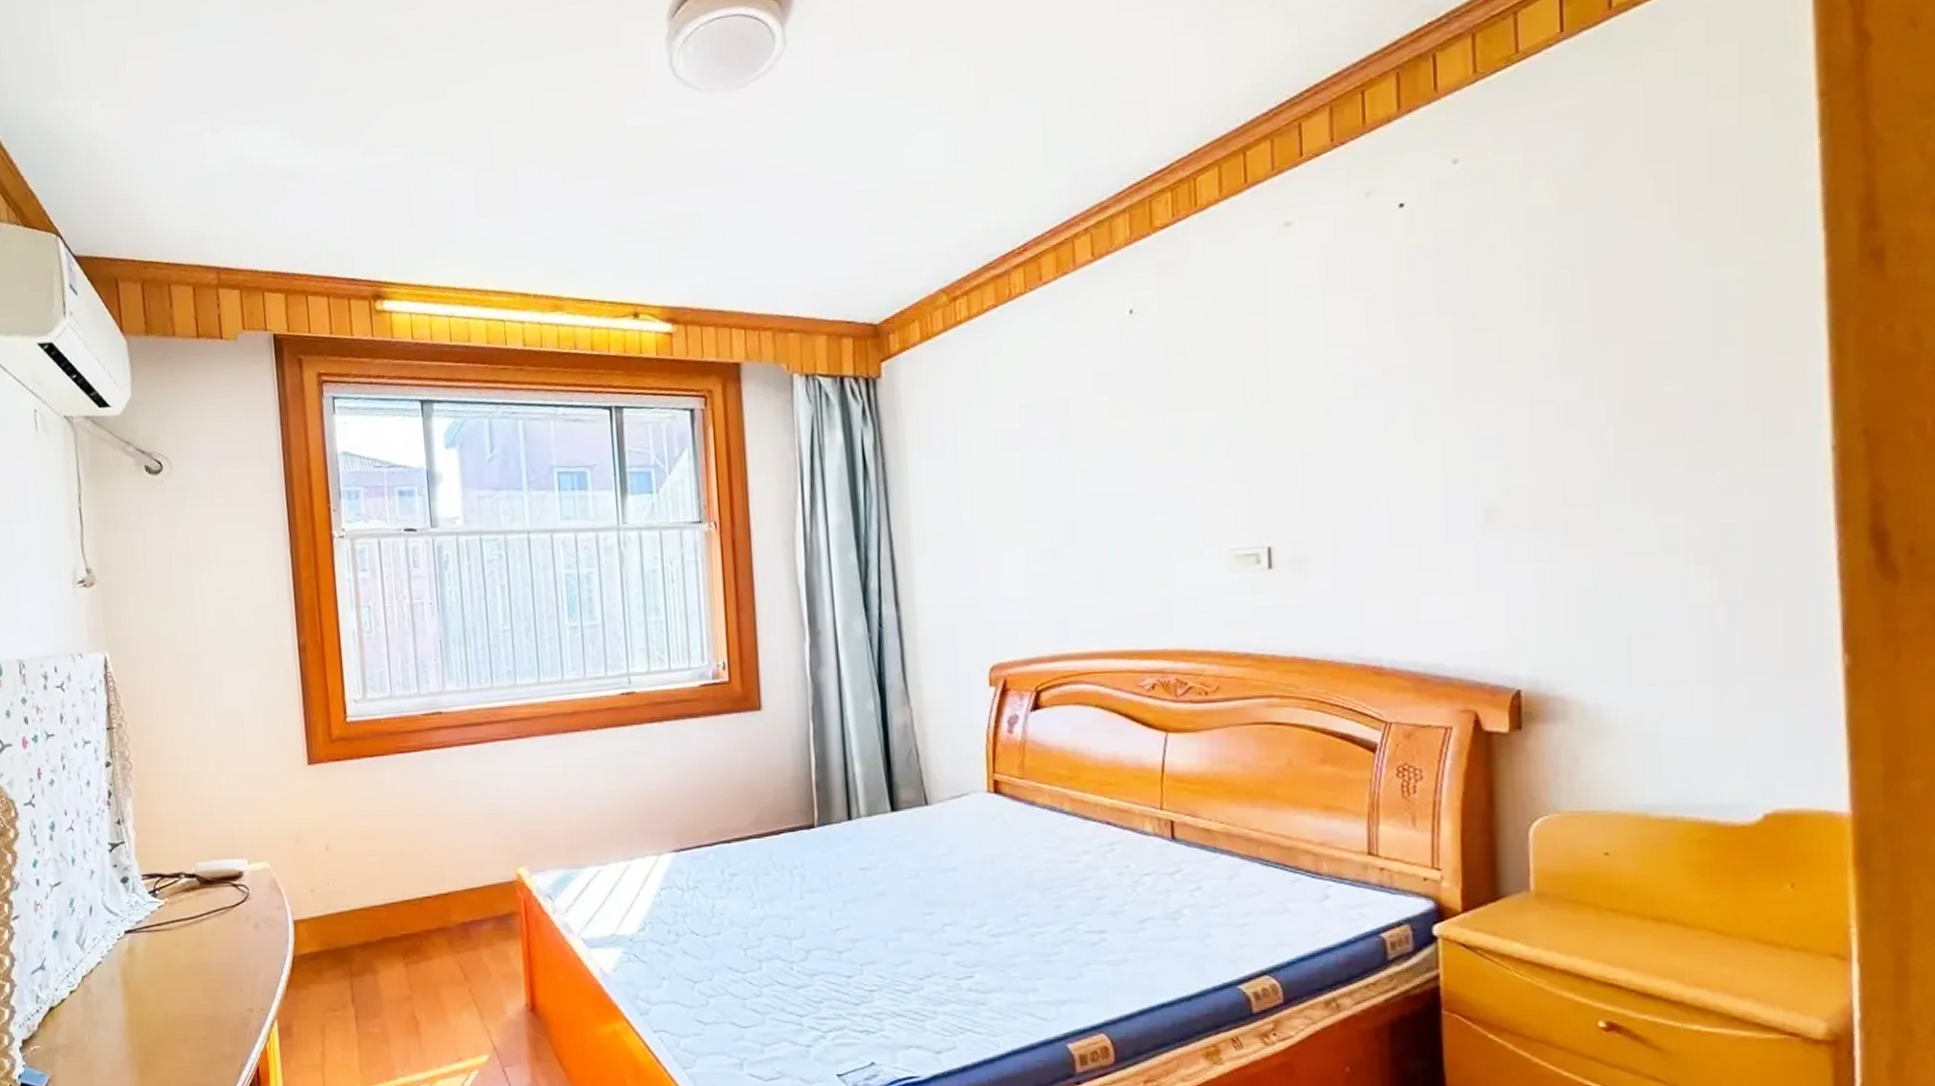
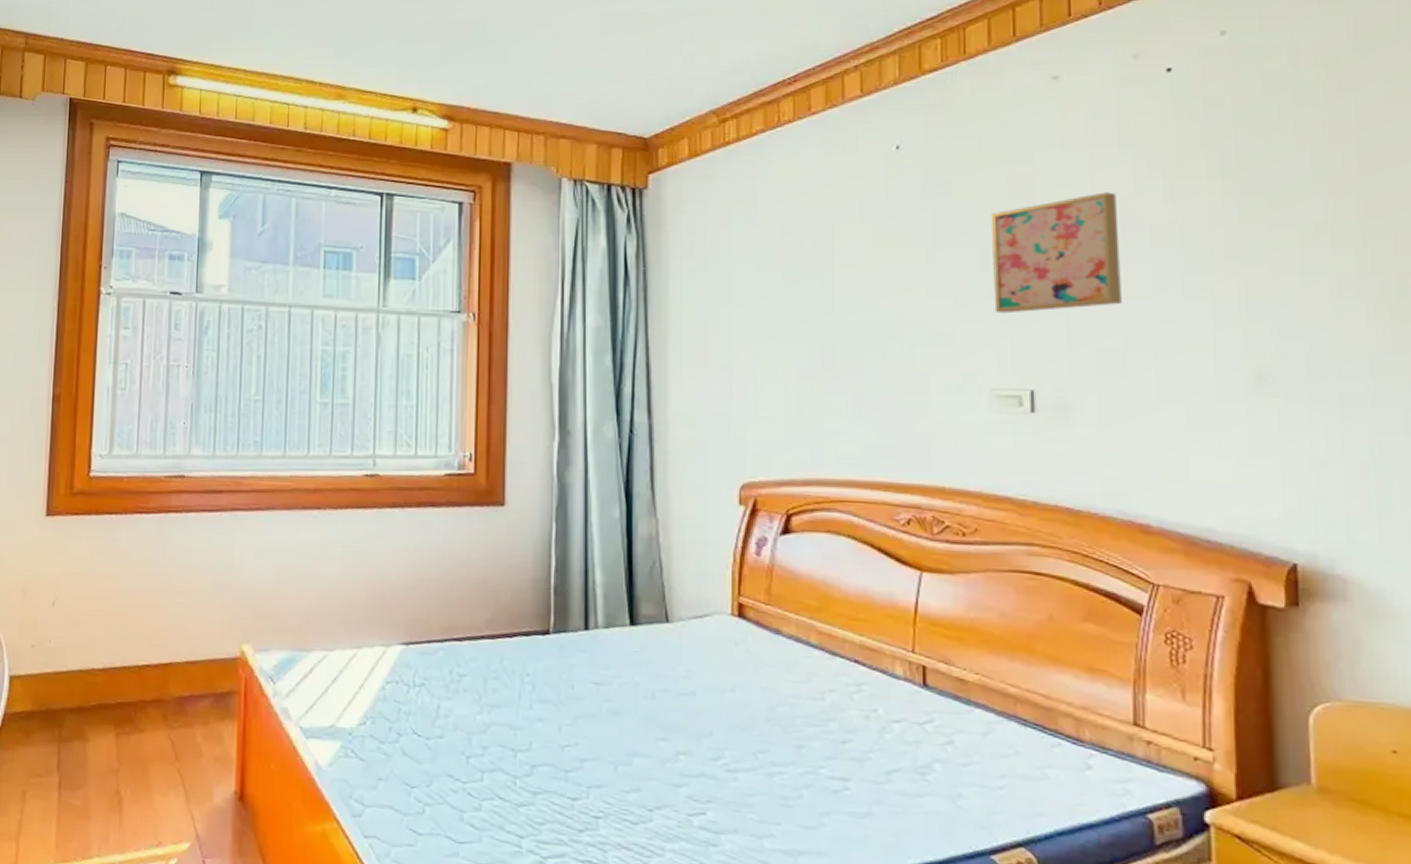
wall art: none [1227,339,1355,474] -> present [992,192,1122,314]

